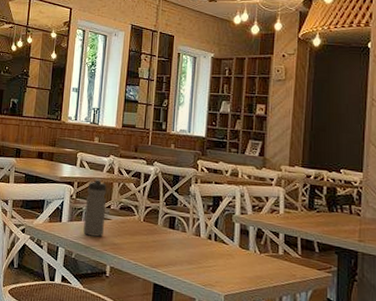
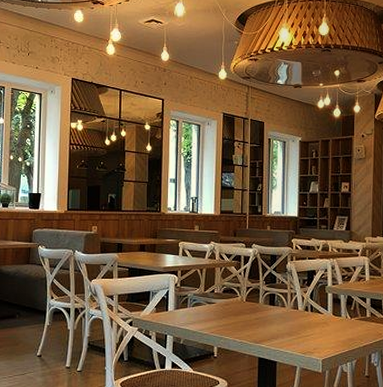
water bottle: present [83,178,107,237] -> none [190,265,210,321]

